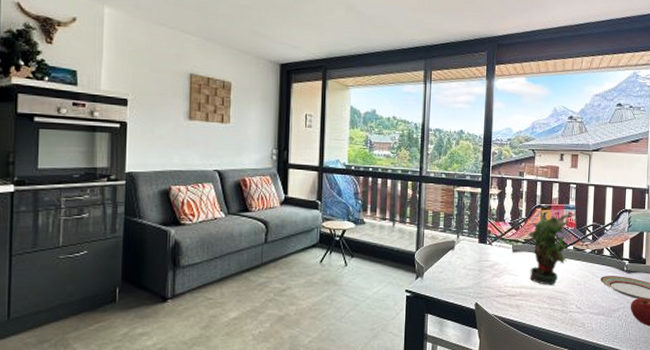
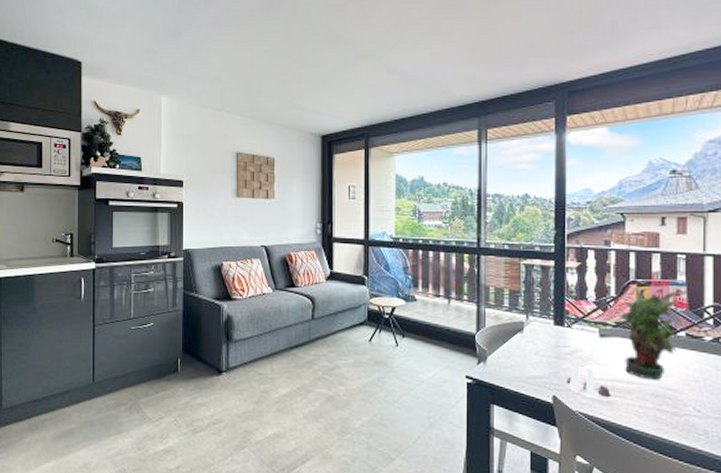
salt and pepper shaker set: none [486,274,519,302] -> present [567,362,611,398]

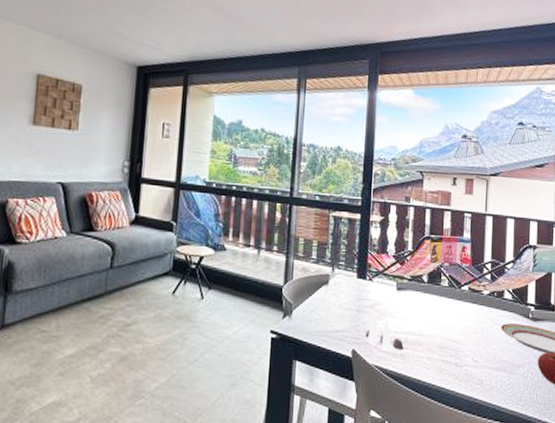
potted plant: present [619,288,689,380] -> none [414,243,472,332]

